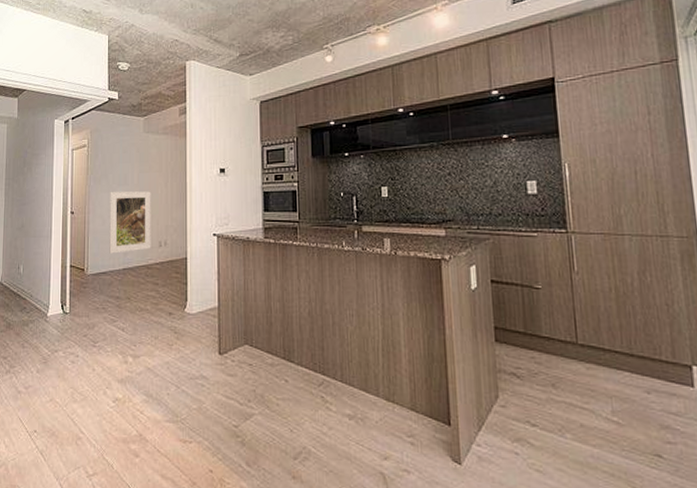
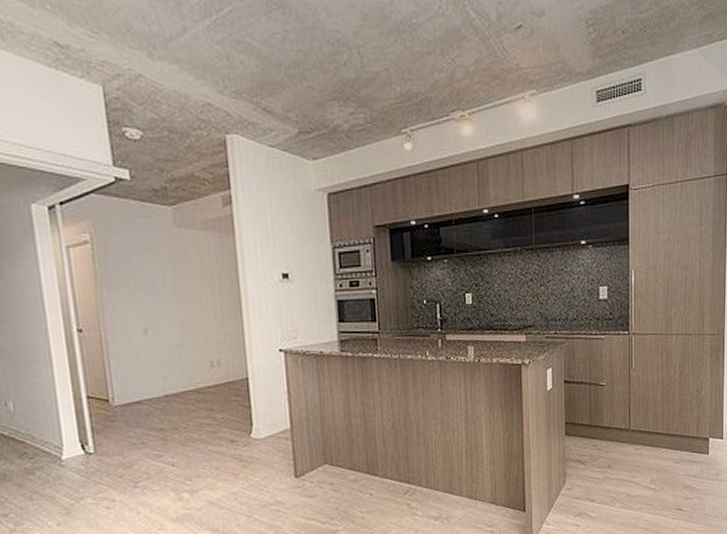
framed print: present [109,191,151,254] -> none [133,301,200,379]

